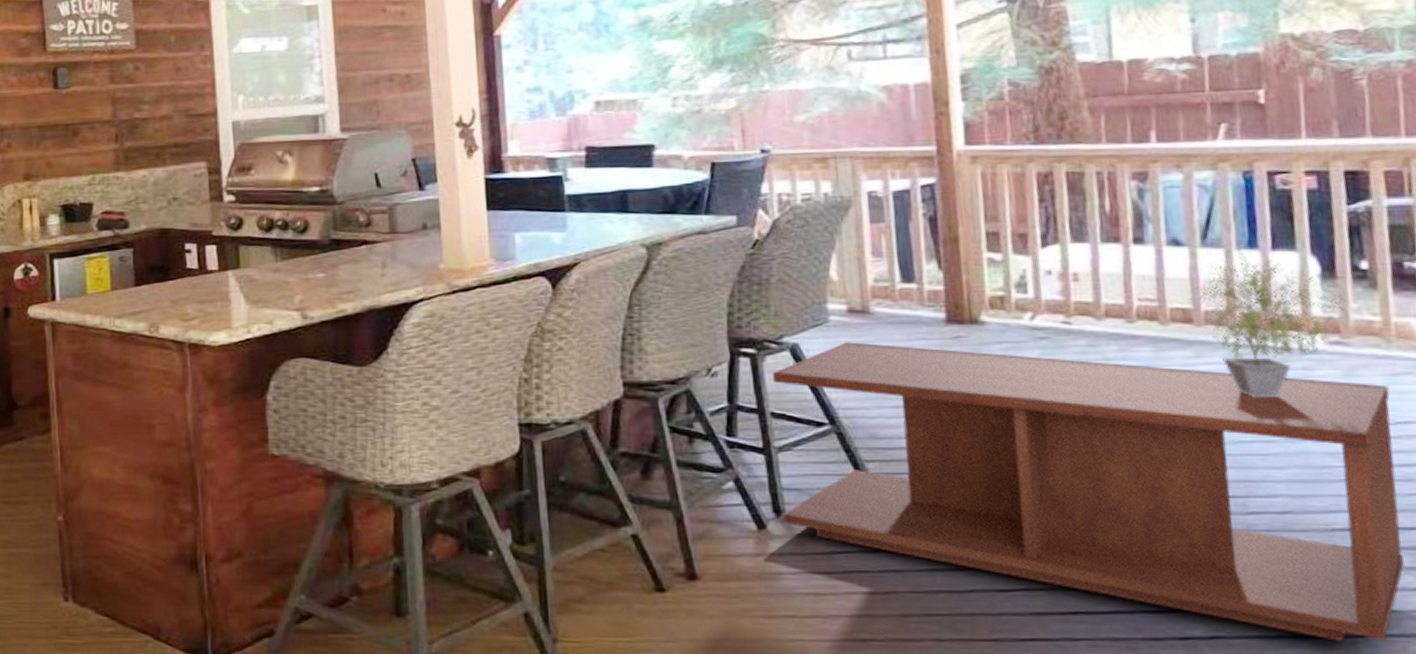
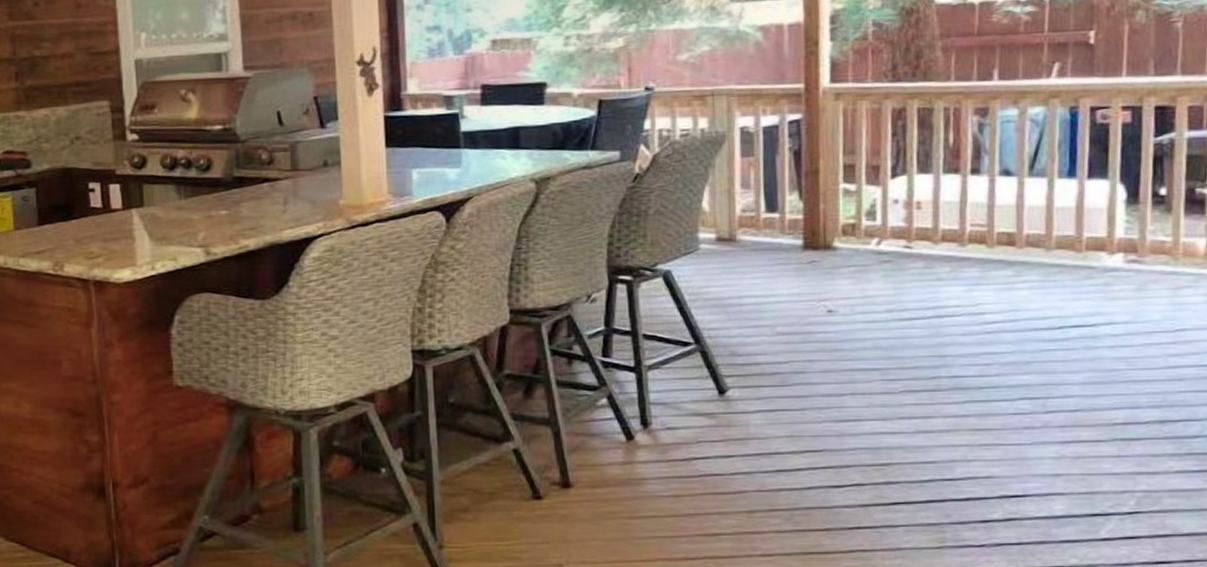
coffee table: present [773,342,1404,641] -> none [646,268,1172,518]
potted plant: present [1189,248,1350,397] -> none [1013,177,1147,311]

